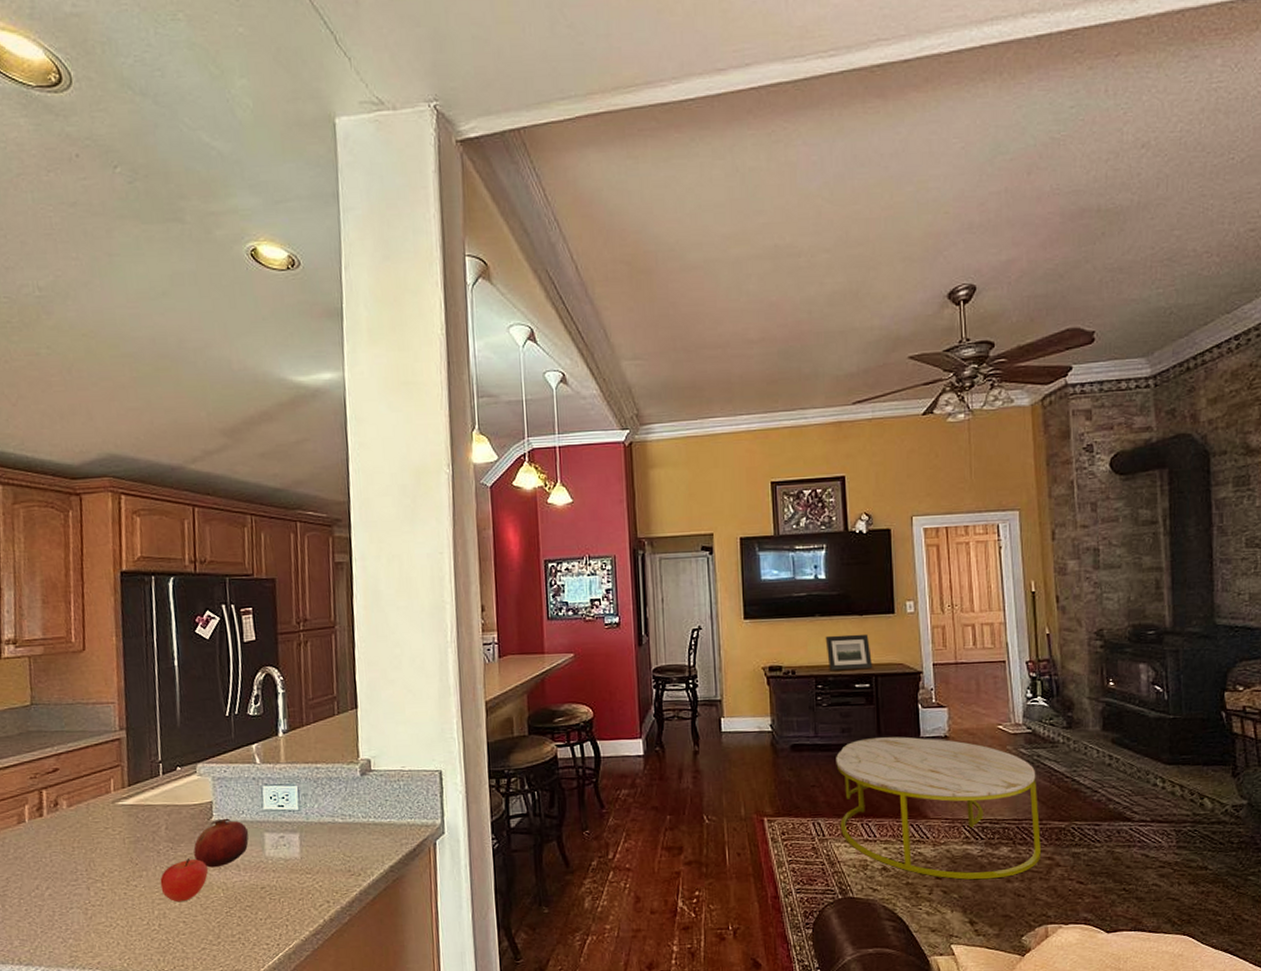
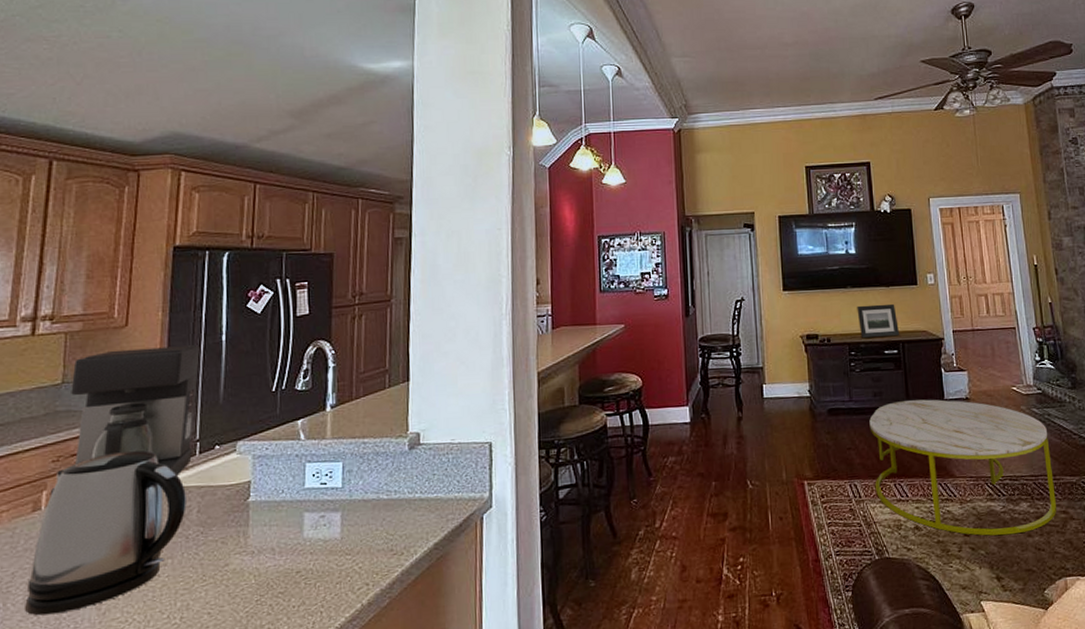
kettle: none [20,769,155,917] -> present [25,450,186,616]
coffee maker: none [31,670,156,811] -> present [49,345,200,497]
fruit: present [160,858,209,903] -> none [186,543,241,592]
fruit: present [193,818,249,868] -> none [226,498,288,553]

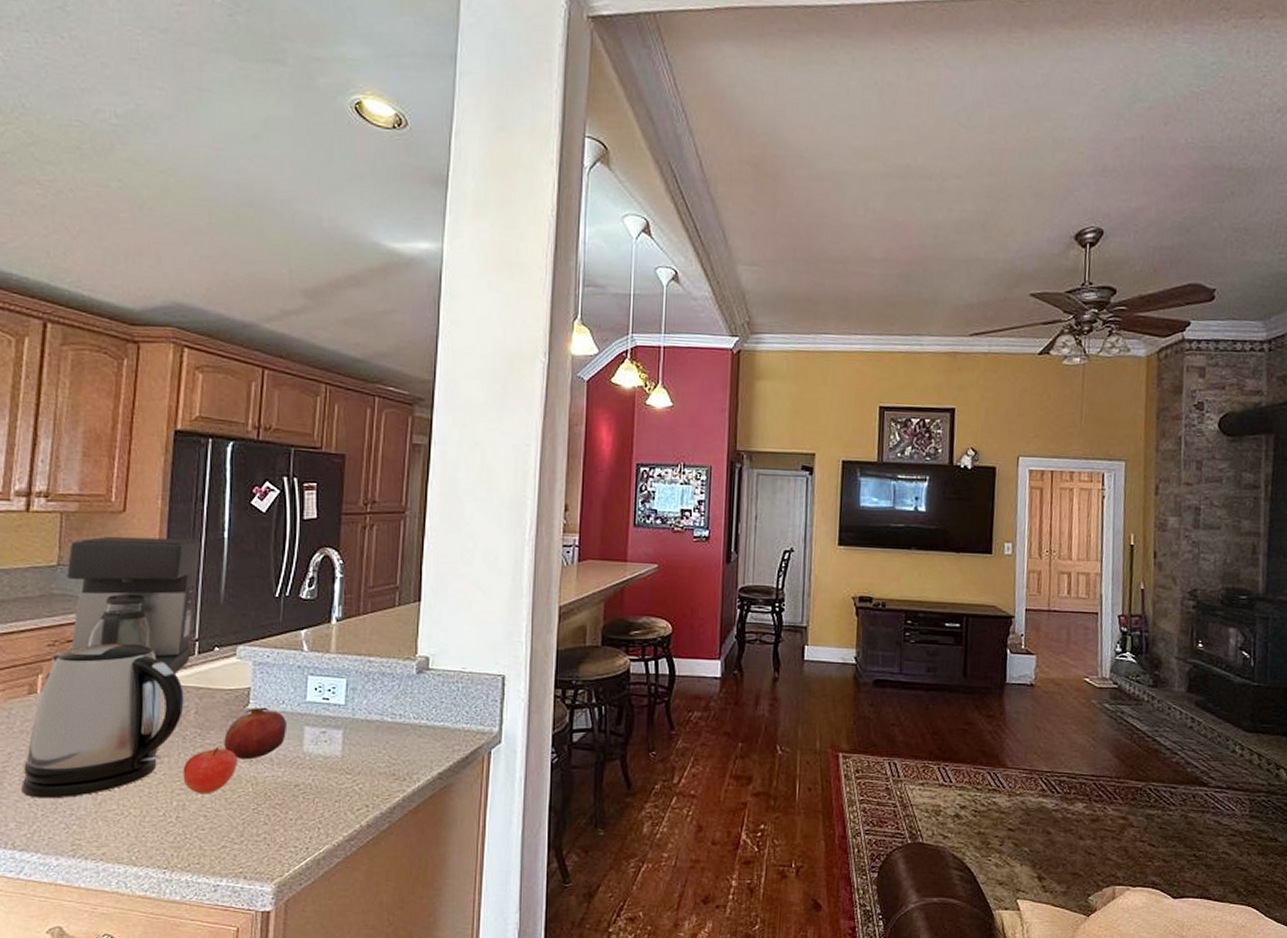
fruit: none [186,543,241,592] -> present [183,747,239,794]
fruit: none [226,498,288,553] -> present [224,707,288,760]
picture frame: present [857,303,900,339] -> none [919,570,965,609]
coffee table: present [869,399,1057,536] -> none [916,680,1118,835]

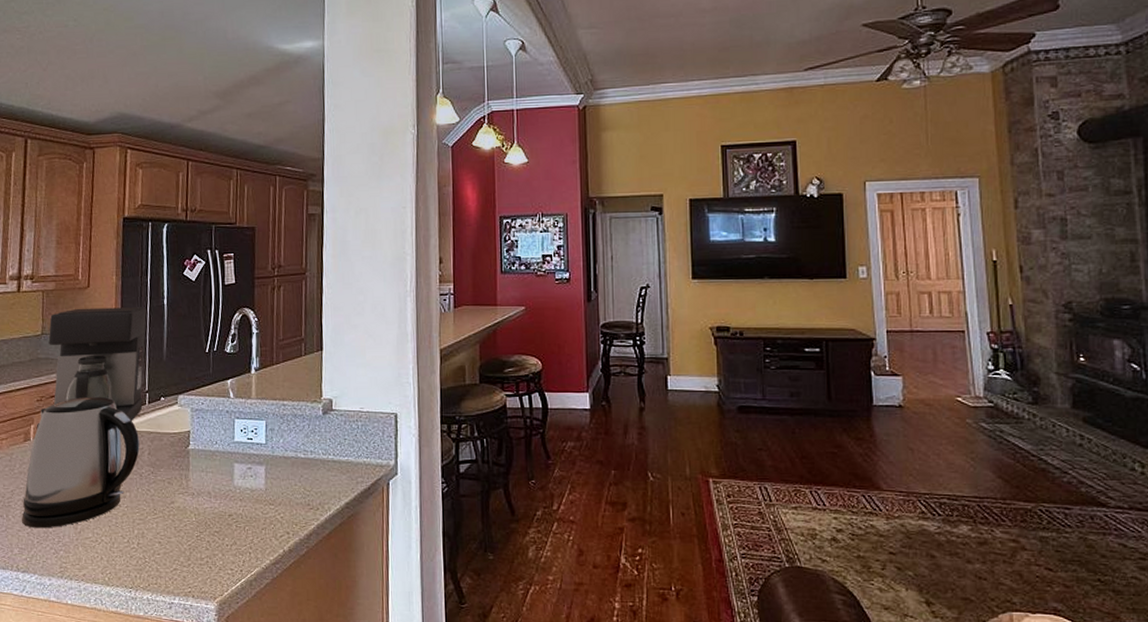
fruit: present [183,747,239,794] -> none [141,483,184,524]
fruit: present [224,707,288,760] -> none [171,447,221,493]

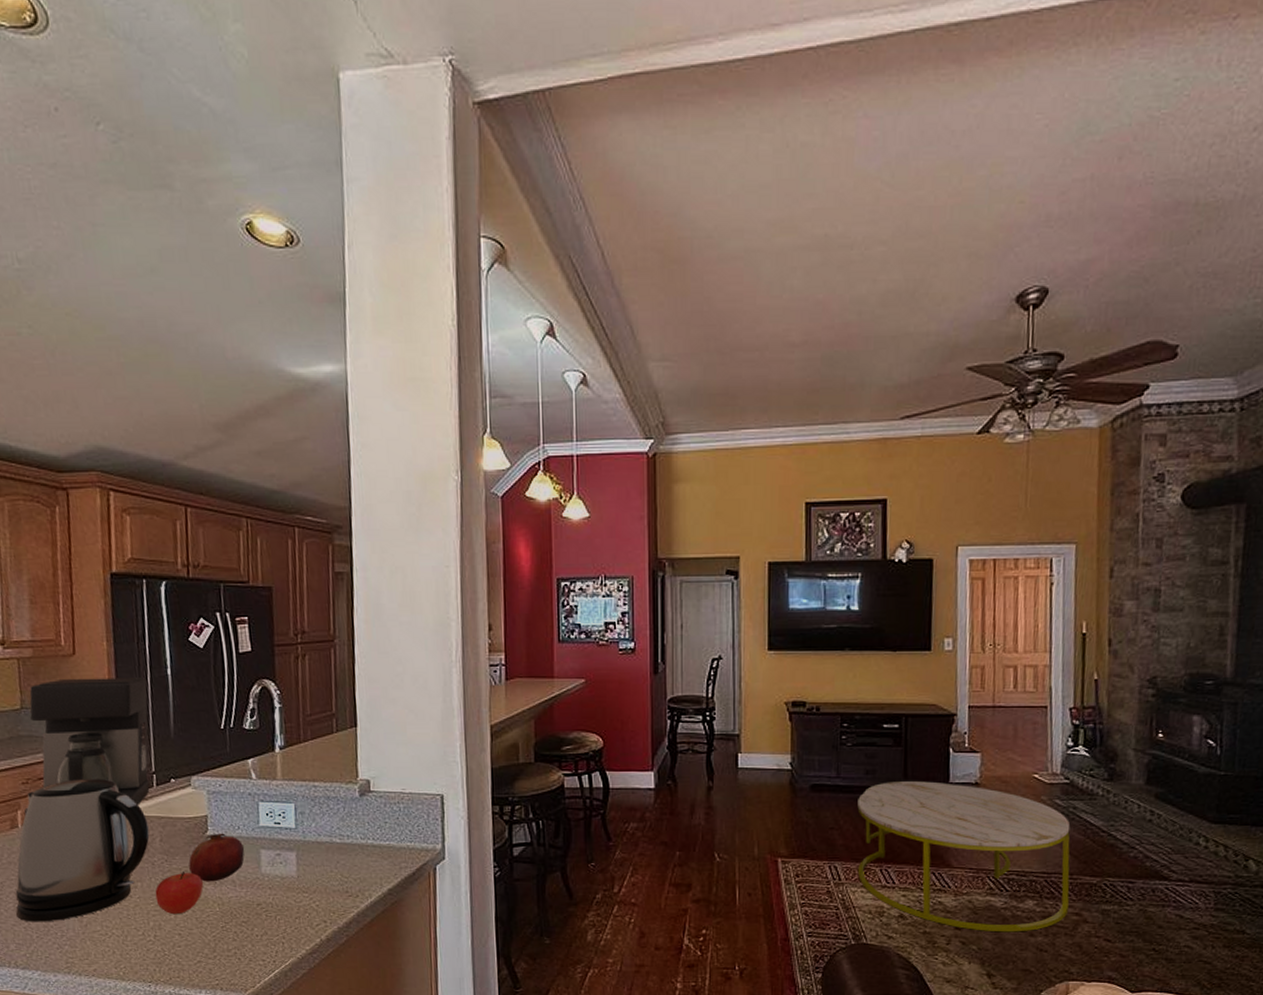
fruit: none [141,483,184,524] -> present [155,872,204,915]
fruit: none [171,447,221,493] -> present [188,833,245,882]
coffee table: none [784,404,1005,559] -> present [857,781,1071,932]

